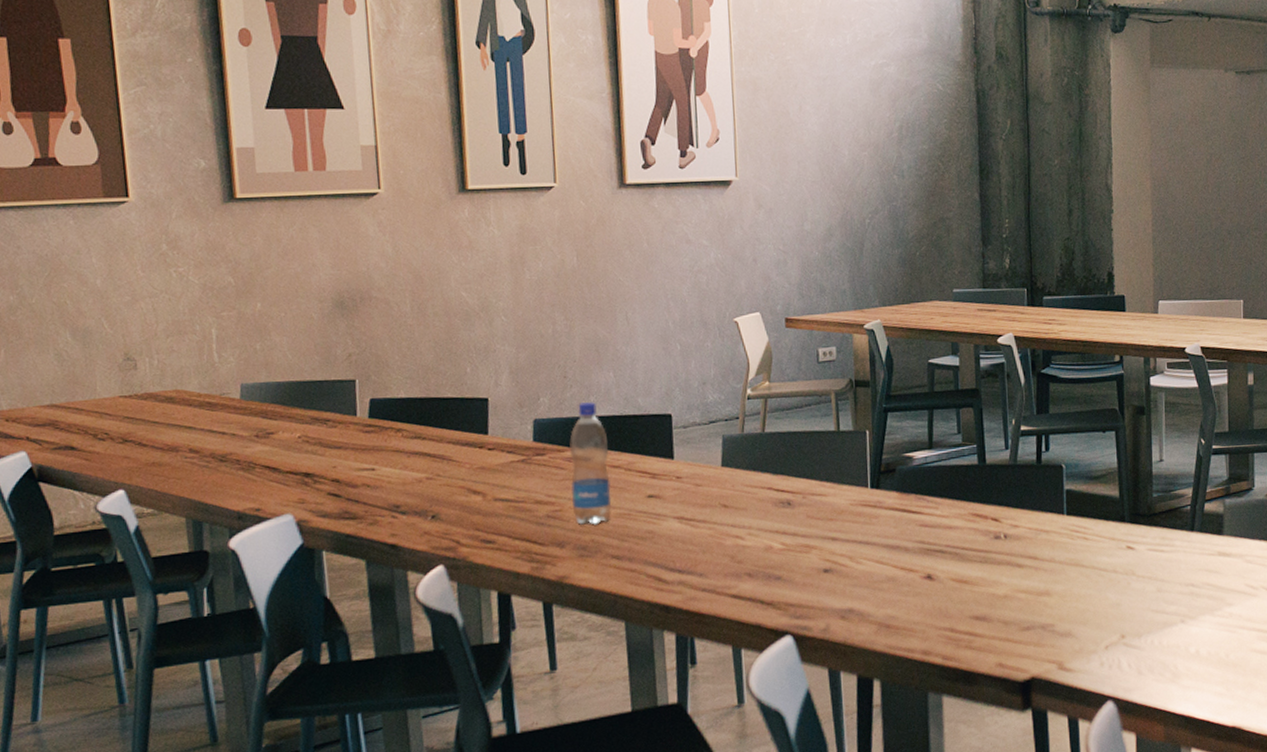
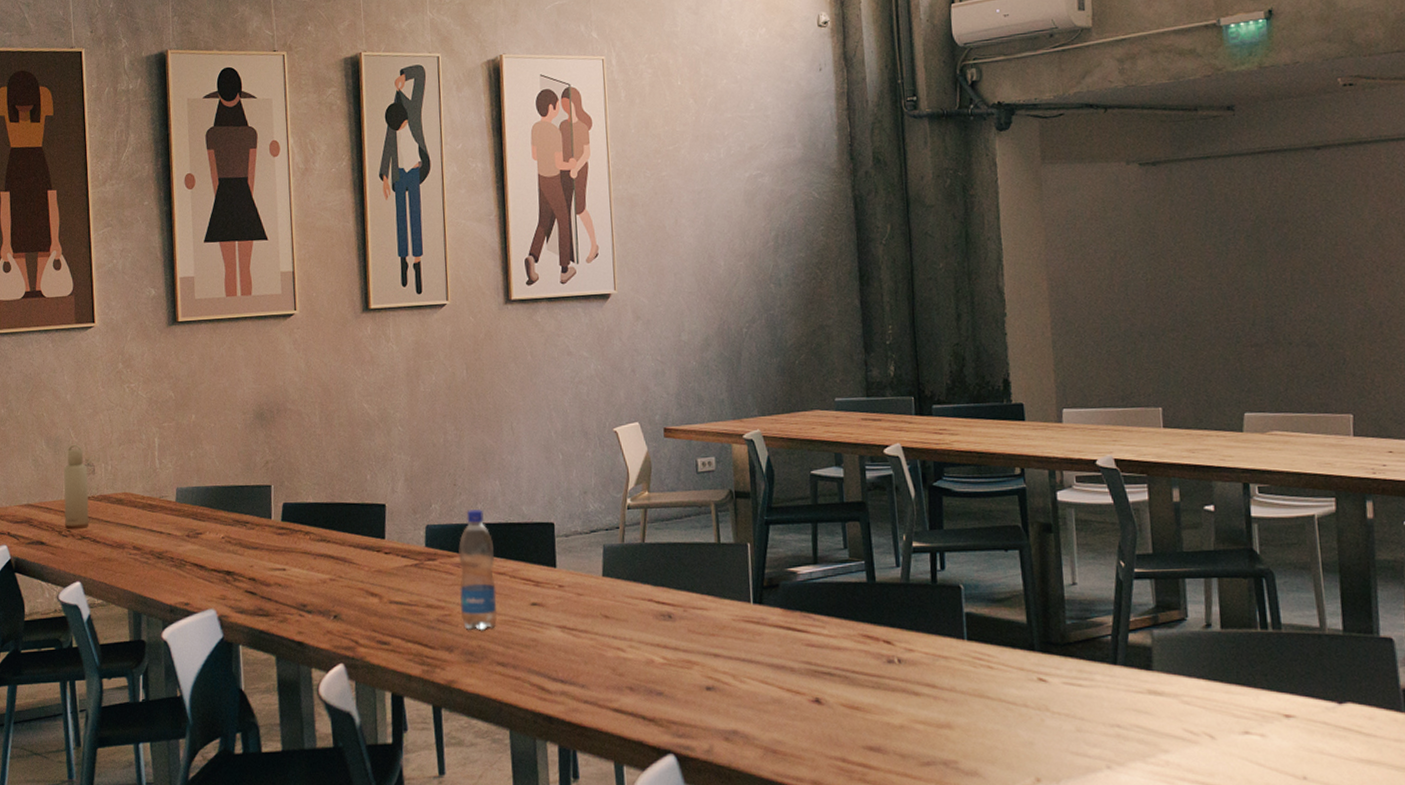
bottle: none [96,336,133,433] -> present [63,444,90,530]

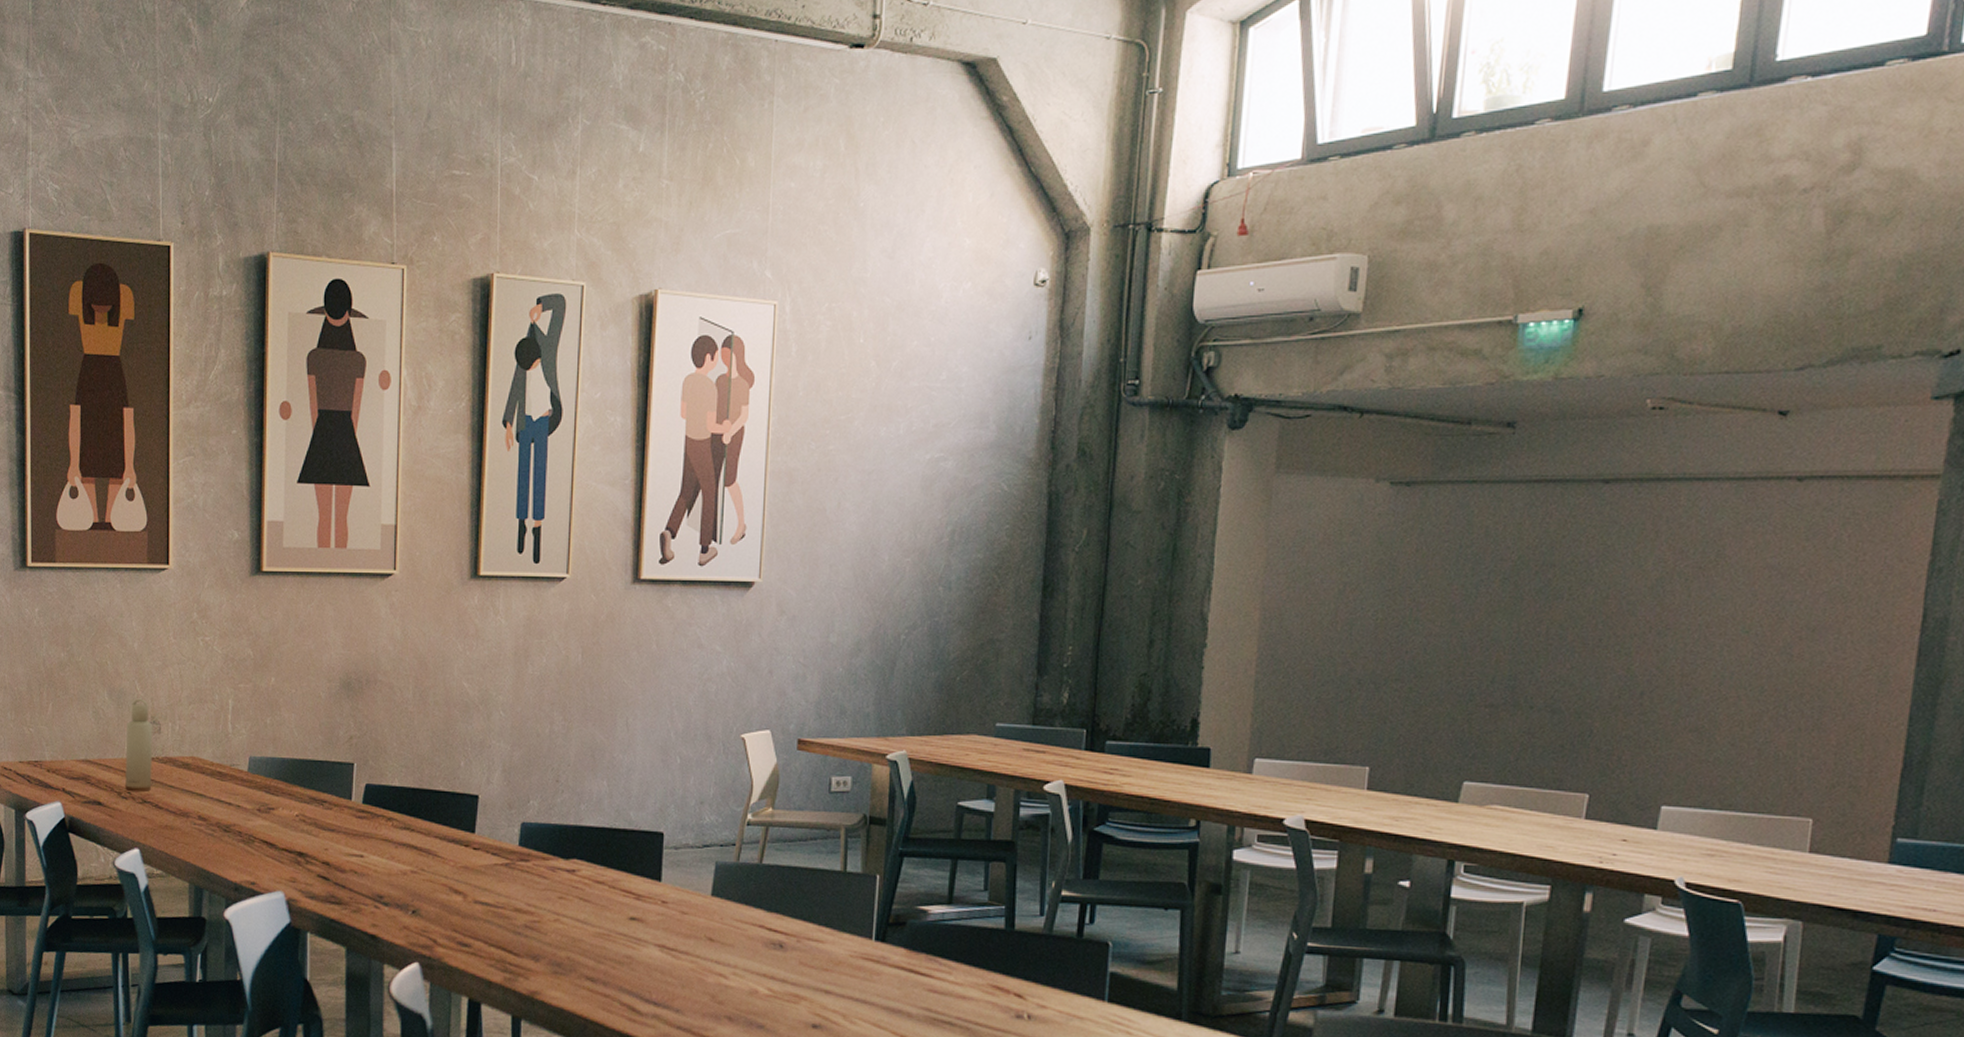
bottle: present [458,509,498,631] -> none [552,810,595,942]

